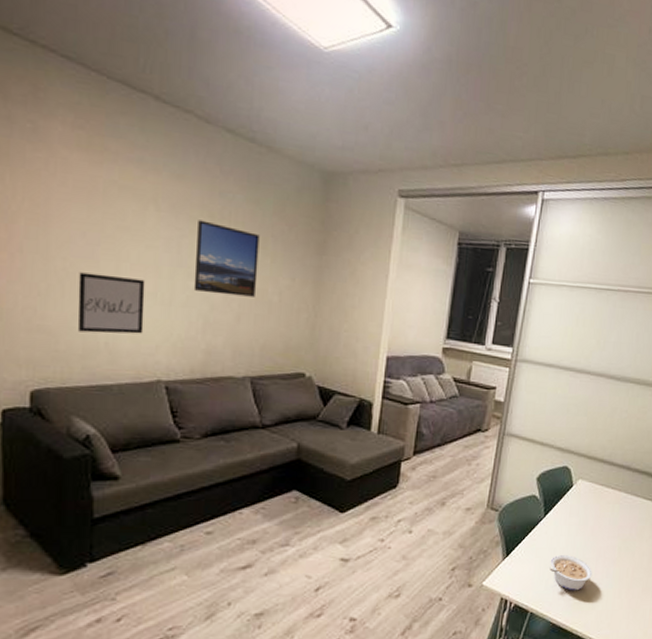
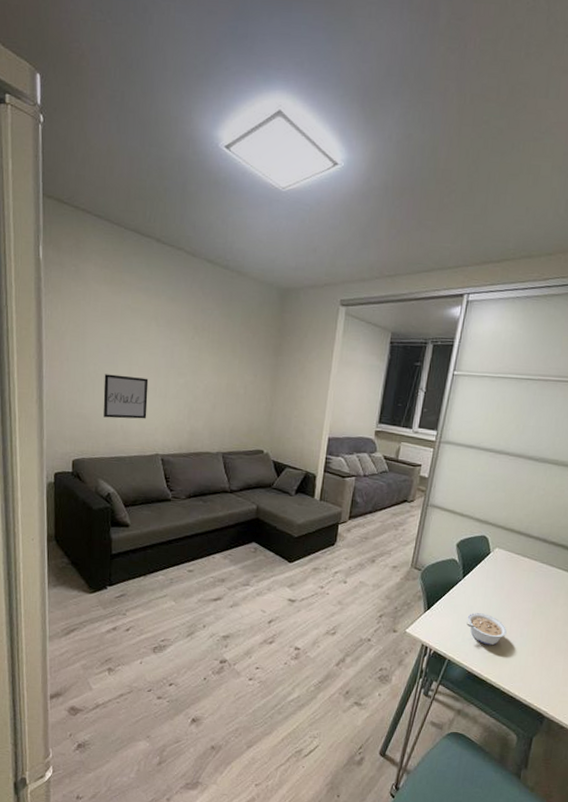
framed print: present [193,220,260,297] -> none [182,332,231,390]

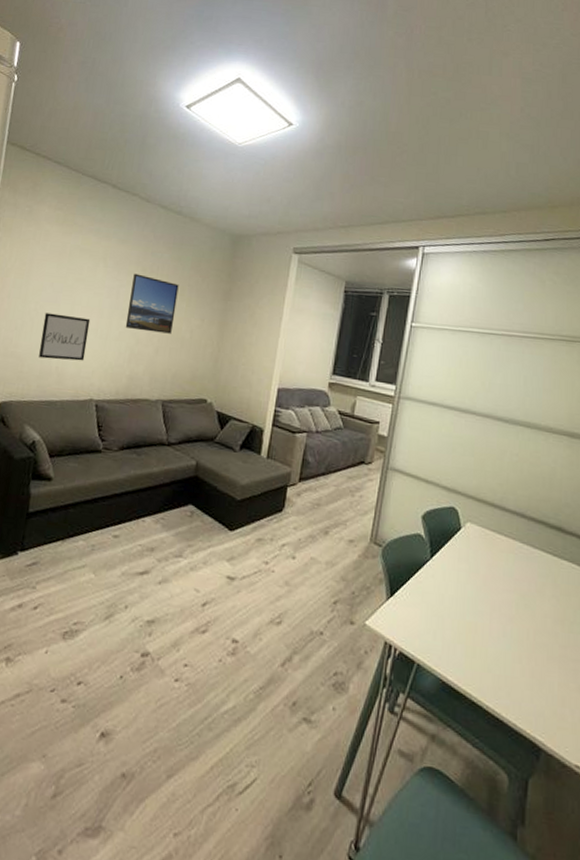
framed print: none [182,332,231,390] -> present [125,273,179,334]
legume: present [466,613,507,646] -> none [437,603,486,647]

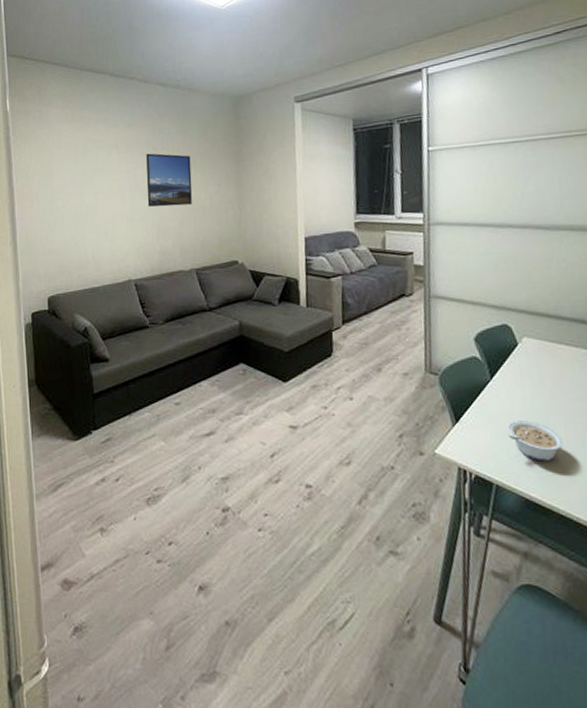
wall art: present [39,312,91,361] -> none [72,205,116,250]
legume: none [437,603,486,647] -> present [508,421,563,462]

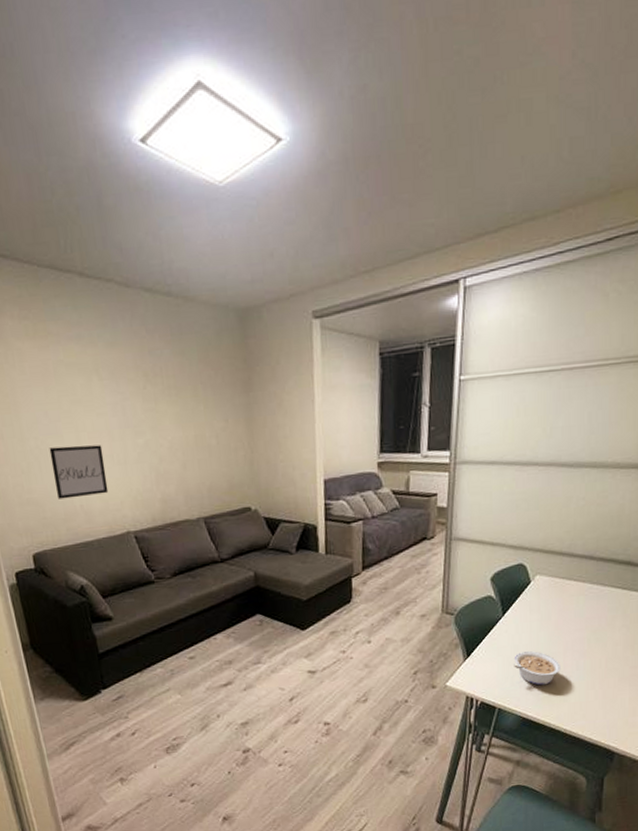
wall art: none [72,205,116,250] -> present [49,445,109,499]
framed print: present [146,153,193,207] -> none [135,380,195,447]

